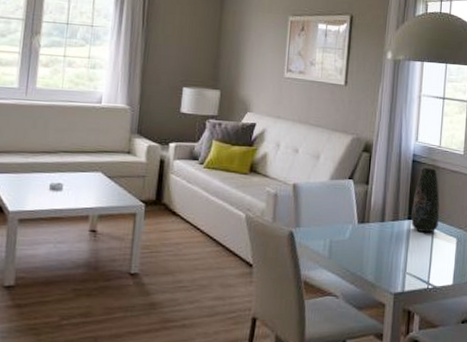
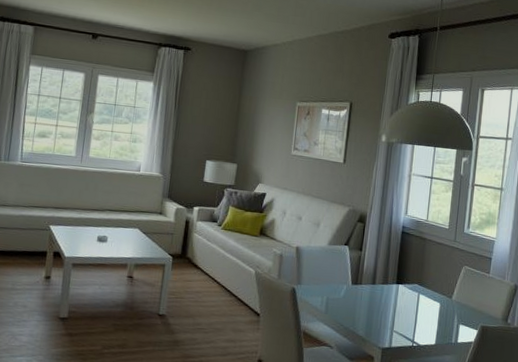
vase: present [411,167,440,233] -> none [399,238,426,297]

